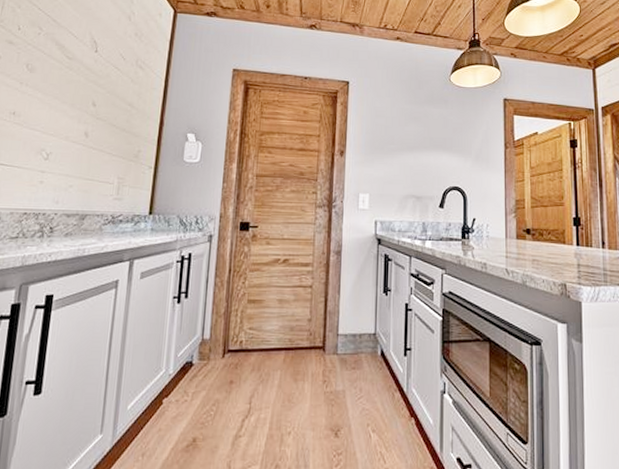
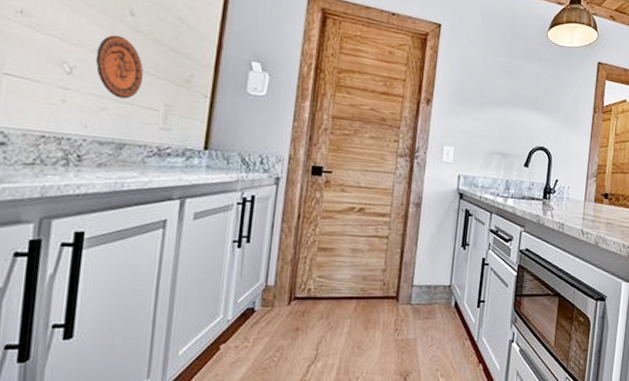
decorative plate: none [66,123,102,176] -> present [95,34,144,99]

